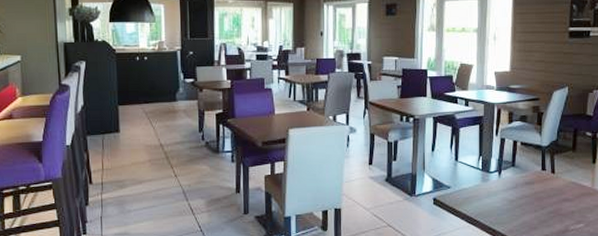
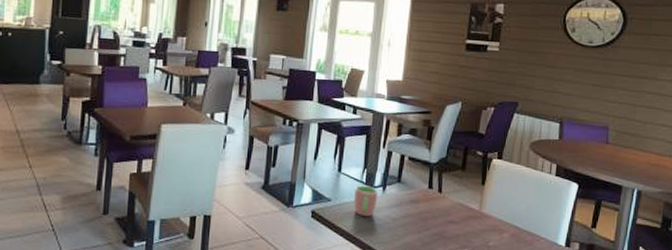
cup: none [471,172,495,201] -> present [353,185,379,217]

